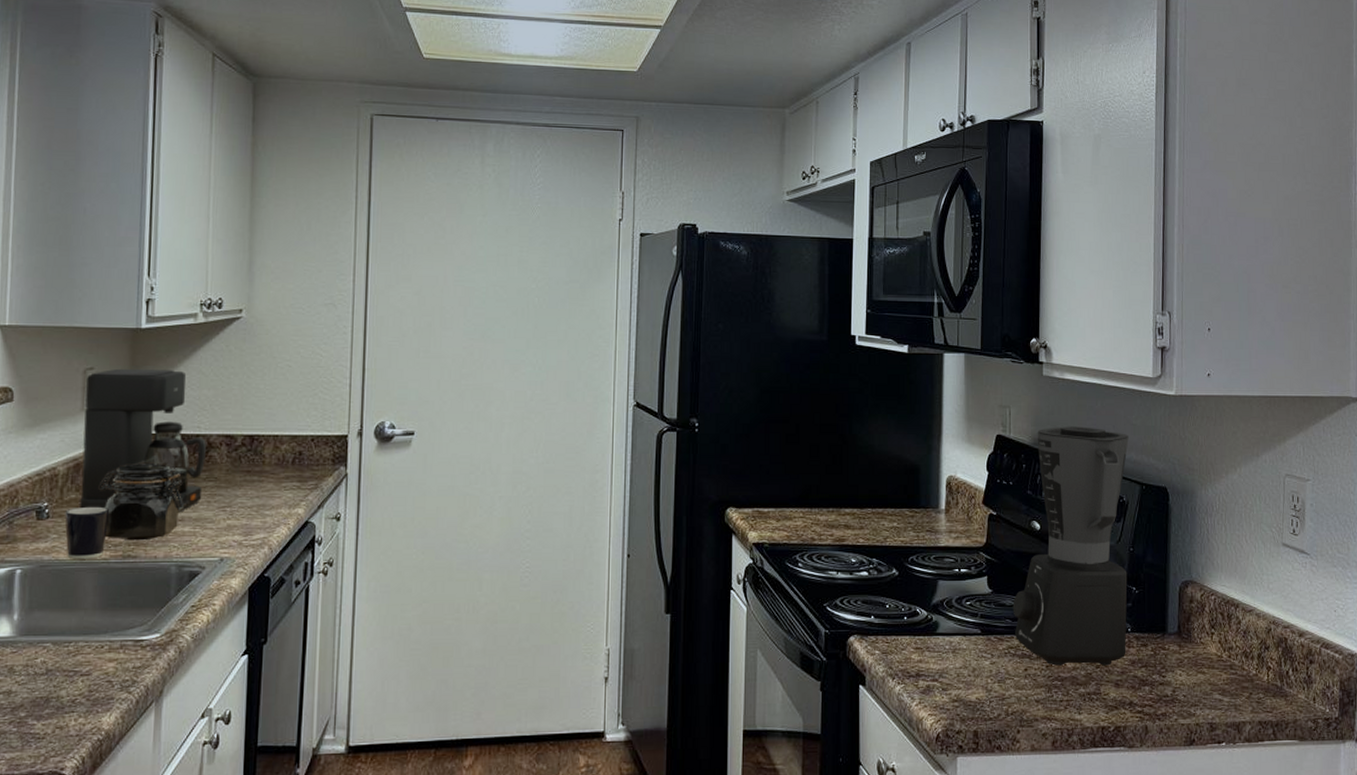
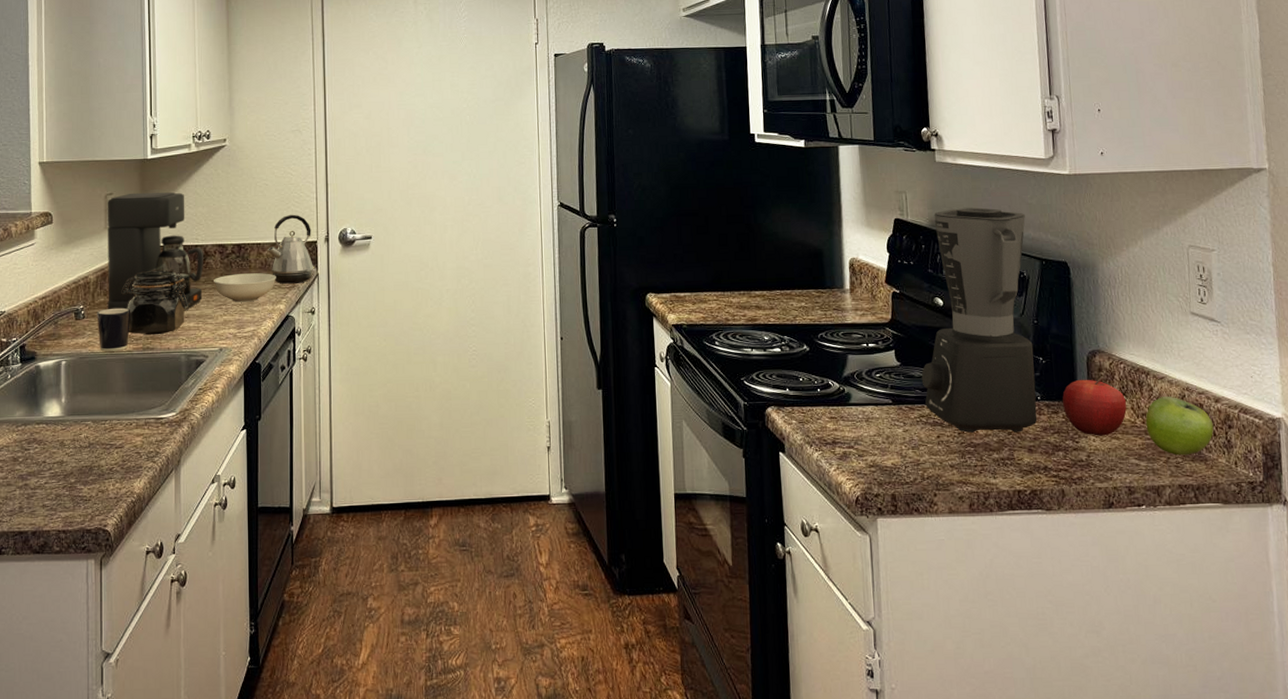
bowl: none [217,470,296,504] -> present [214,273,276,303]
kettle: none [286,402,344,484] -> present [267,214,315,284]
fruit: none [1152,608,1214,670] -> present [1062,376,1127,436]
fruit: none [1231,630,1296,691] -> present [1145,397,1214,456]

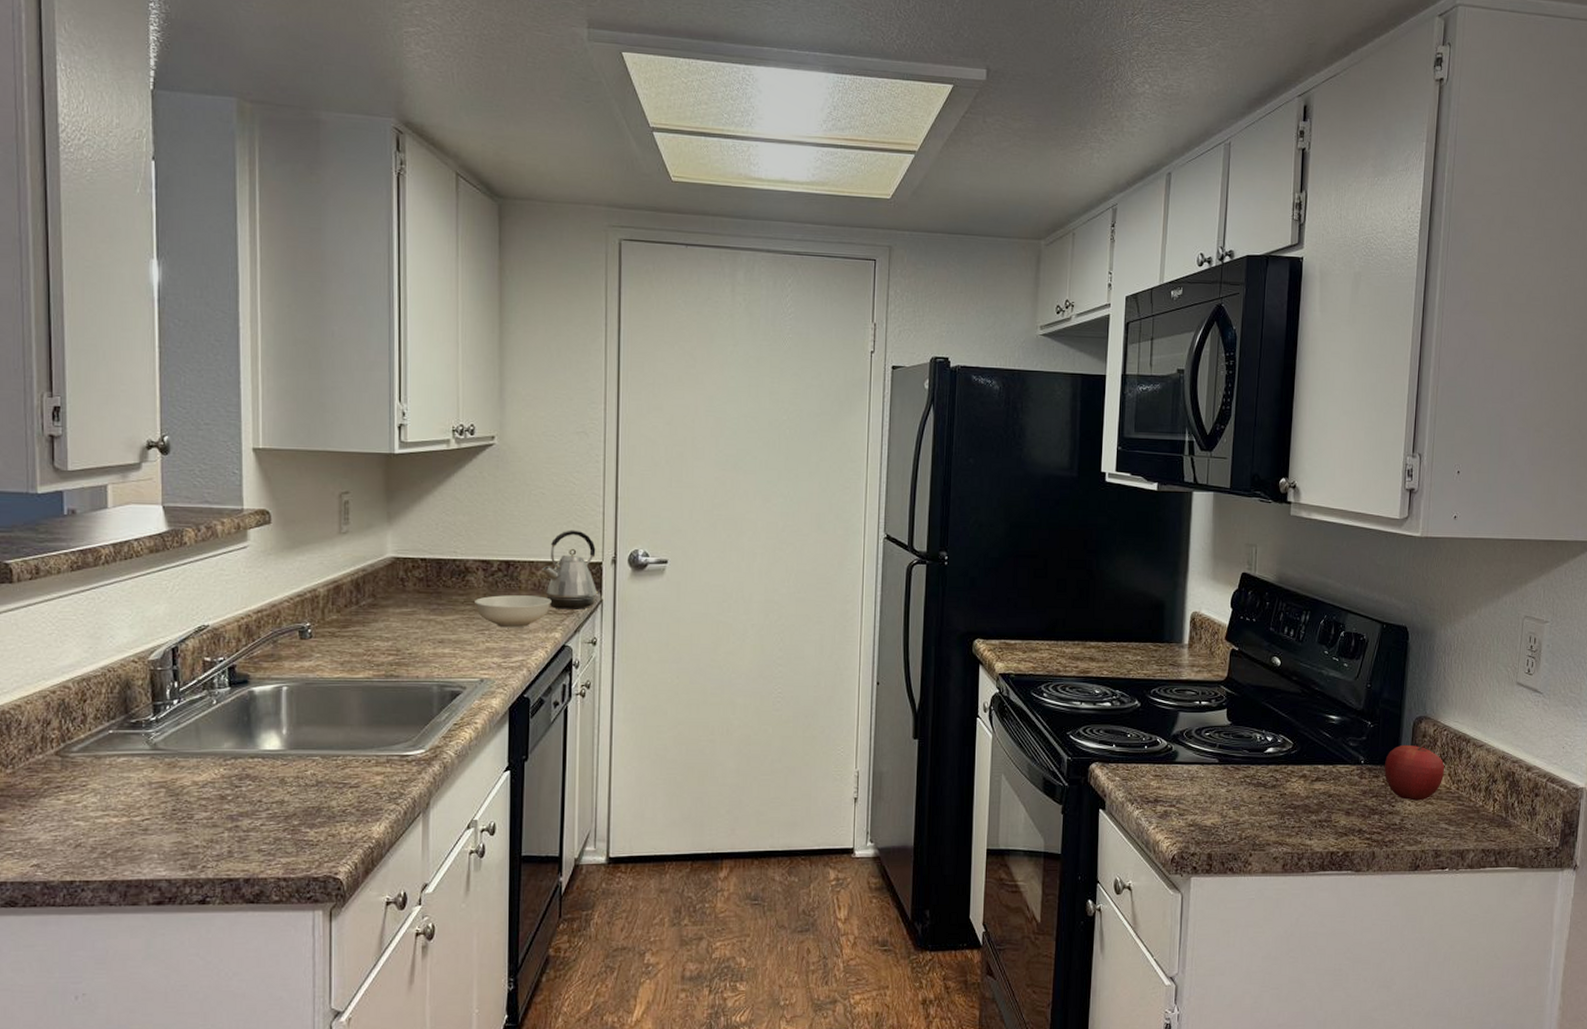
mug: present [97,307,130,352] -> none [327,627,370,678]
coffee maker: present [108,192,204,311] -> none [341,493,463,635]
jar: present [121,270,188,335] -> none [359,587,443,661]
blender: present [921,207,1038,433] -> none [1250,565,1372,795]
fruit: present [1145,397,1214,456] -> none [1459,764,1522,821]

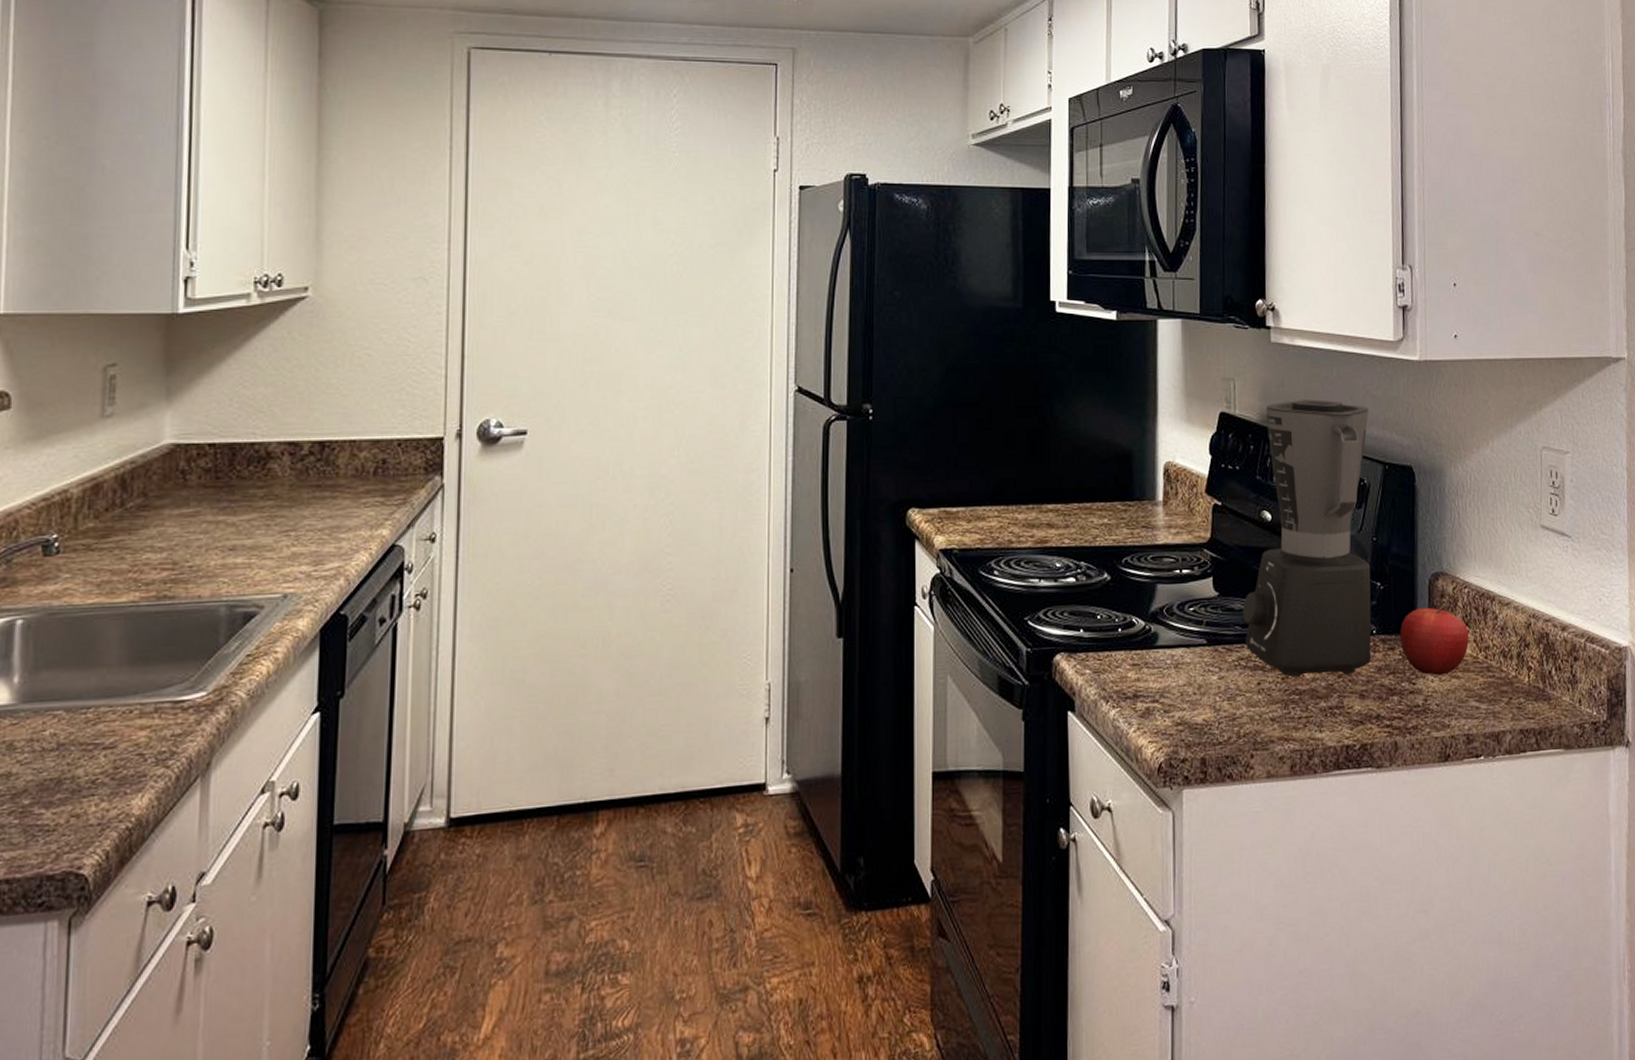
bowl: present [475,595,552,628] -> none [278,483,378,527]
kettle: present [541,530,599,609] -> none [365,398,440,499]
blender: none [1250,565,1372,795] -> present [1242,400,1372,678]

